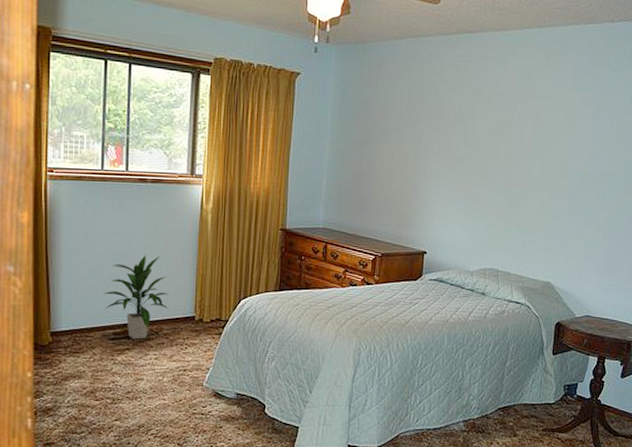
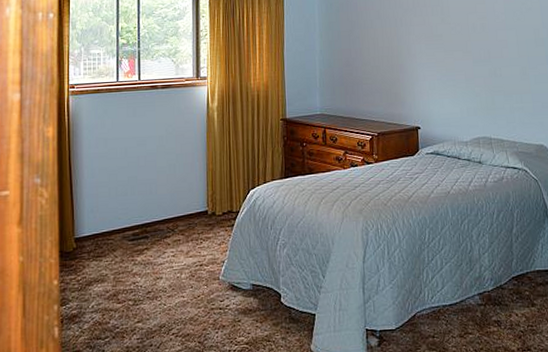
indoor plant: present [103,255,169,340] -> none [122,155,183,239]

